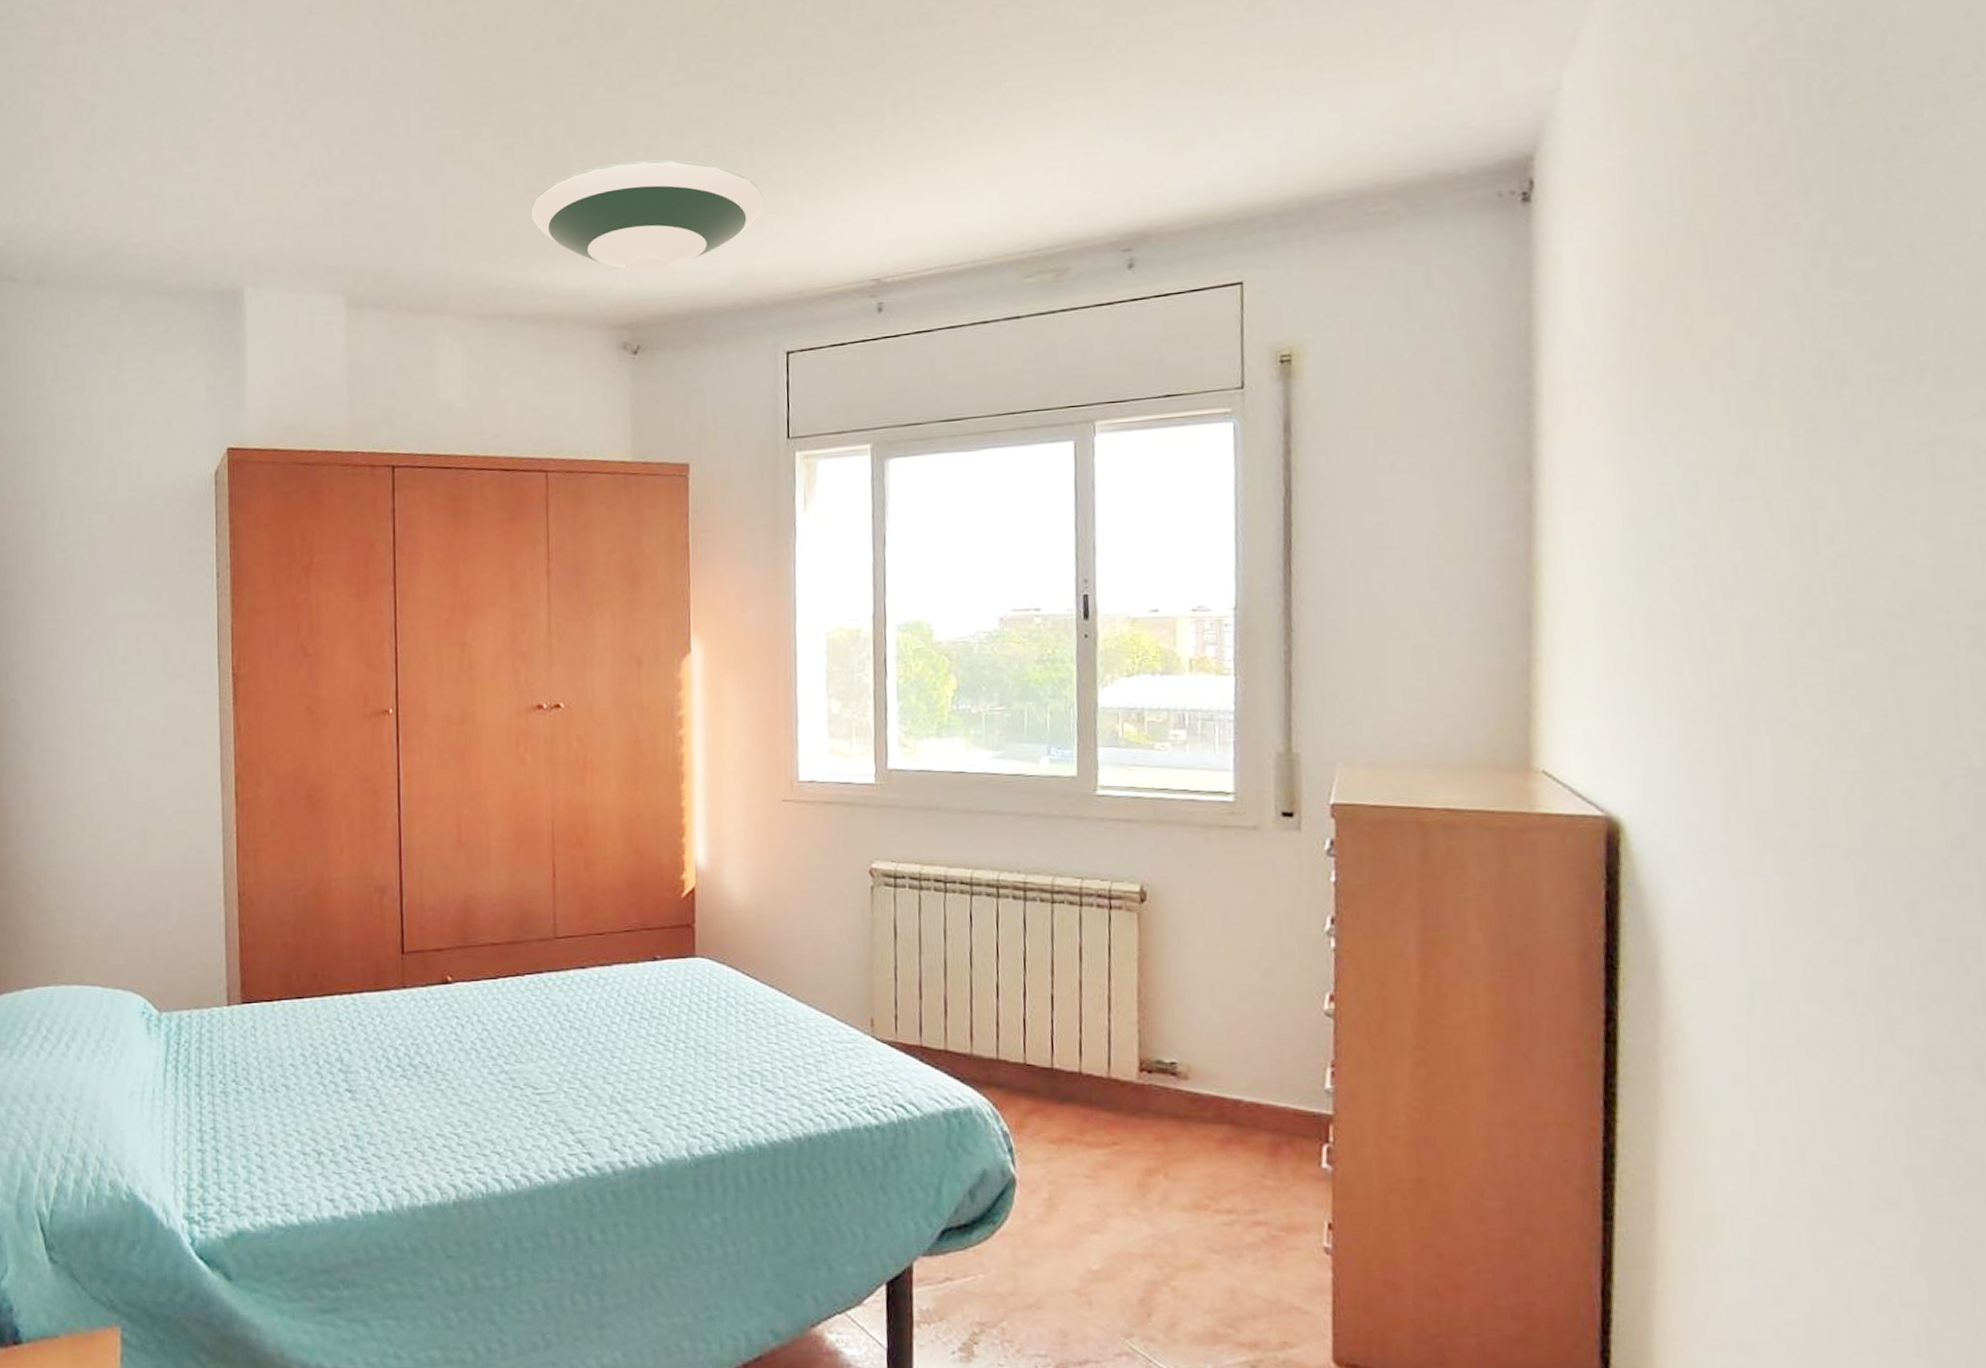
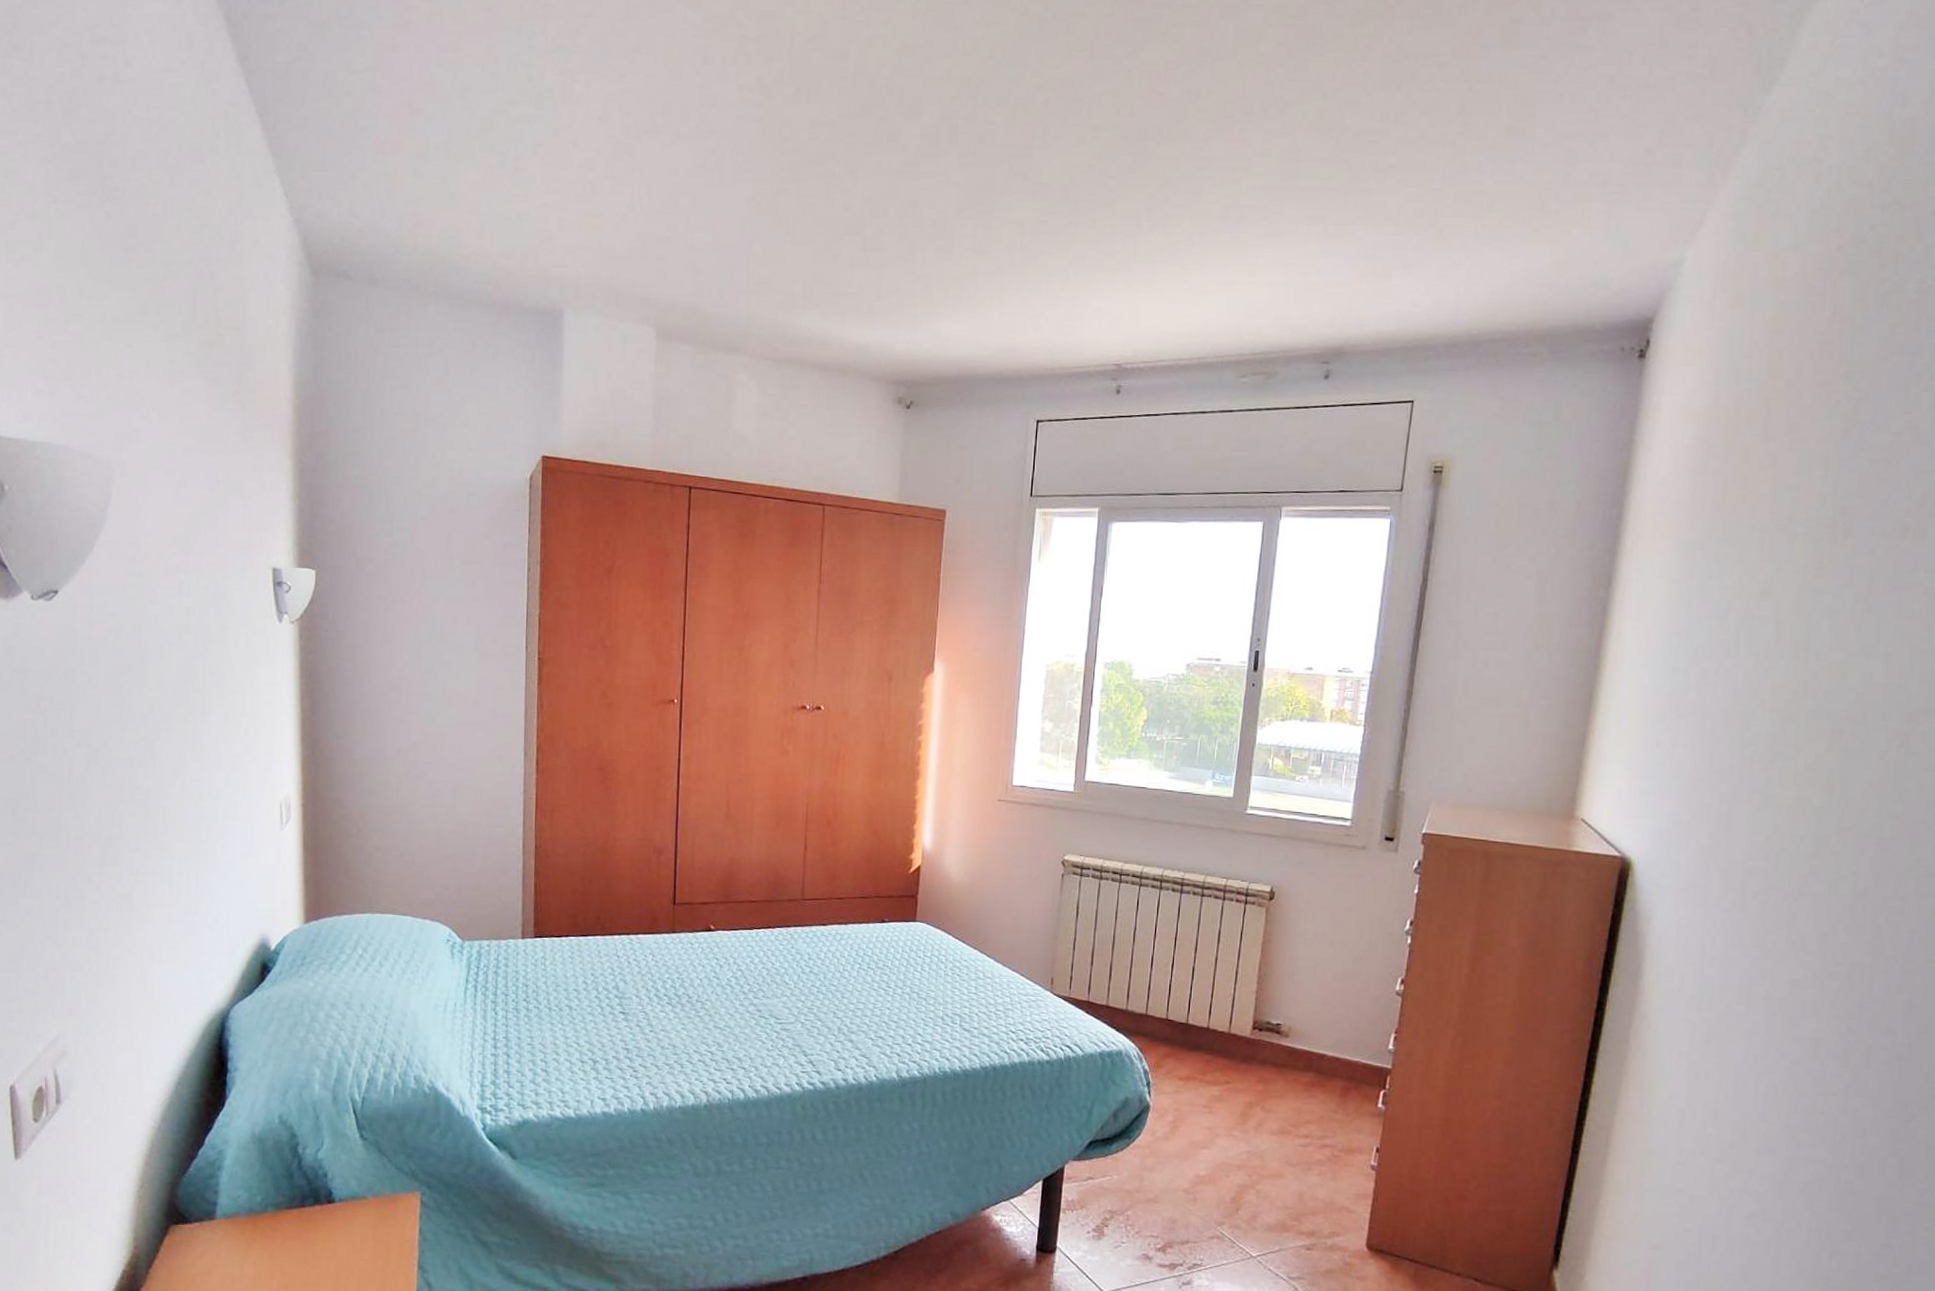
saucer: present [531,159,764,274] -> none [827,232,1030,337]

